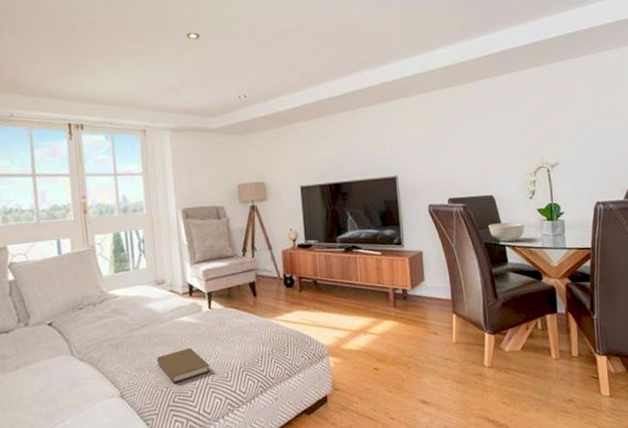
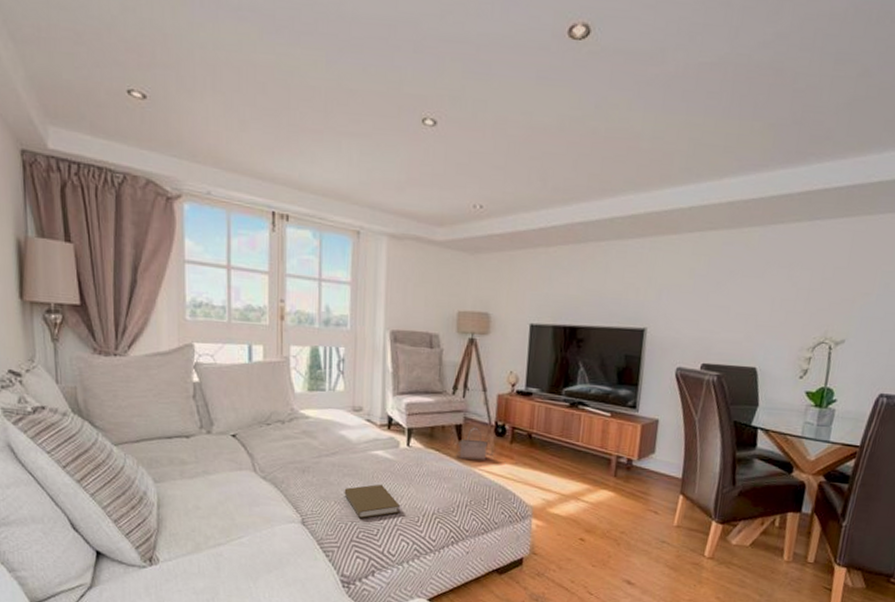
handbag: none [253,282,286,313] -> present [456,427,494,460]
bowl: present [488,222,525,243] -> none [742,400,786,426]

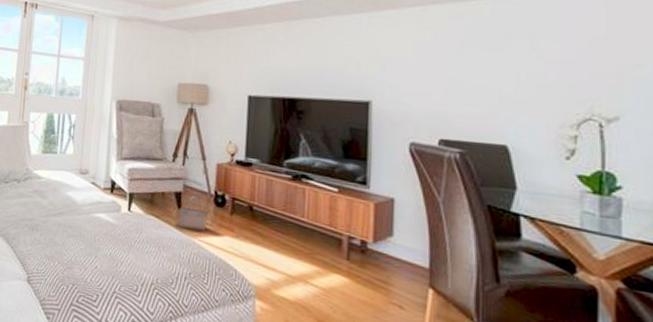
book: present [344,484,401,519] -> none [67,247,120,283]

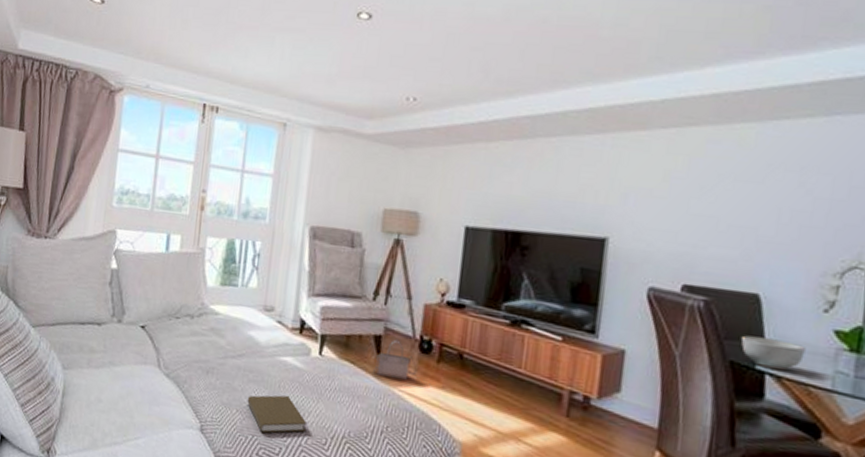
book: none [67,247,120,283] -> present [247,395,308,434]
bowl: none [495,182,553,213] -> present [740,335,806,371]

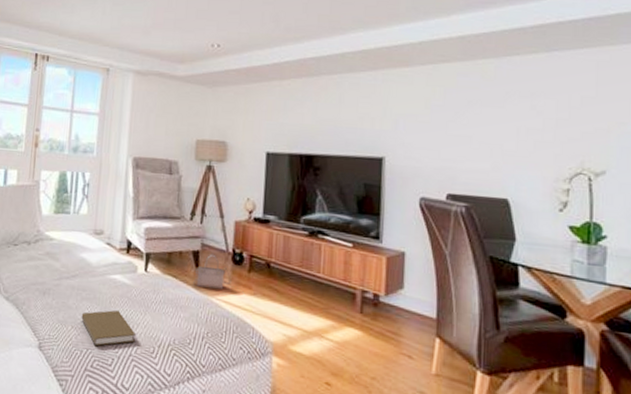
bowl: present [740,335,806,371] -> none [496,234,548,263]

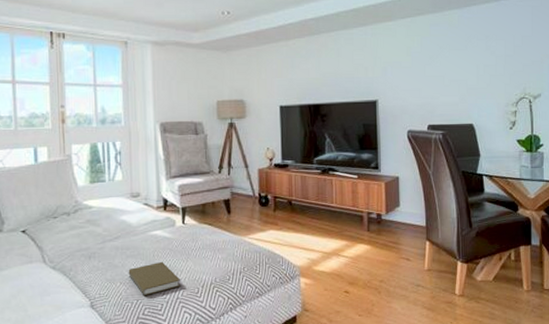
handbag: present [193,254,232,289] -> none [227,200,260,230]

